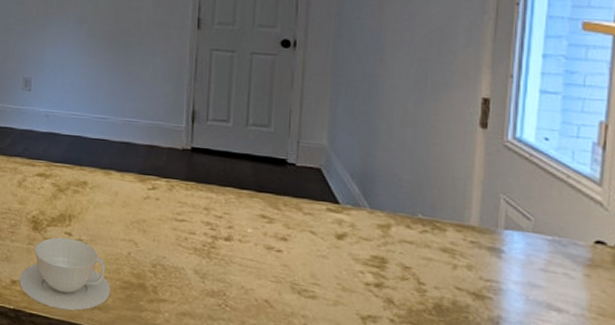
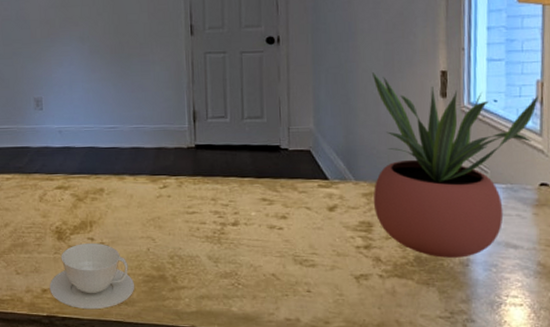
potted plant: none [389,91,601,314] -> present [371,72,539,258]

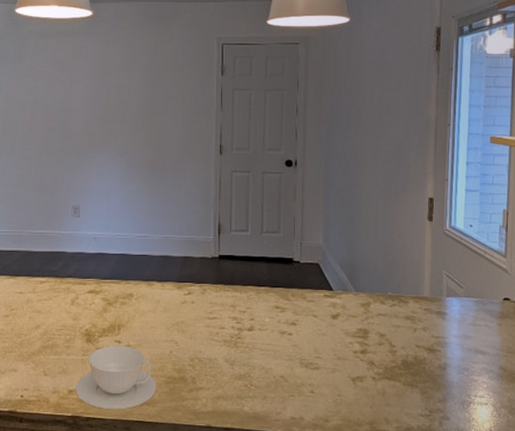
potted plant: present [371,72,539,258] -> none [369,196,504,362]

